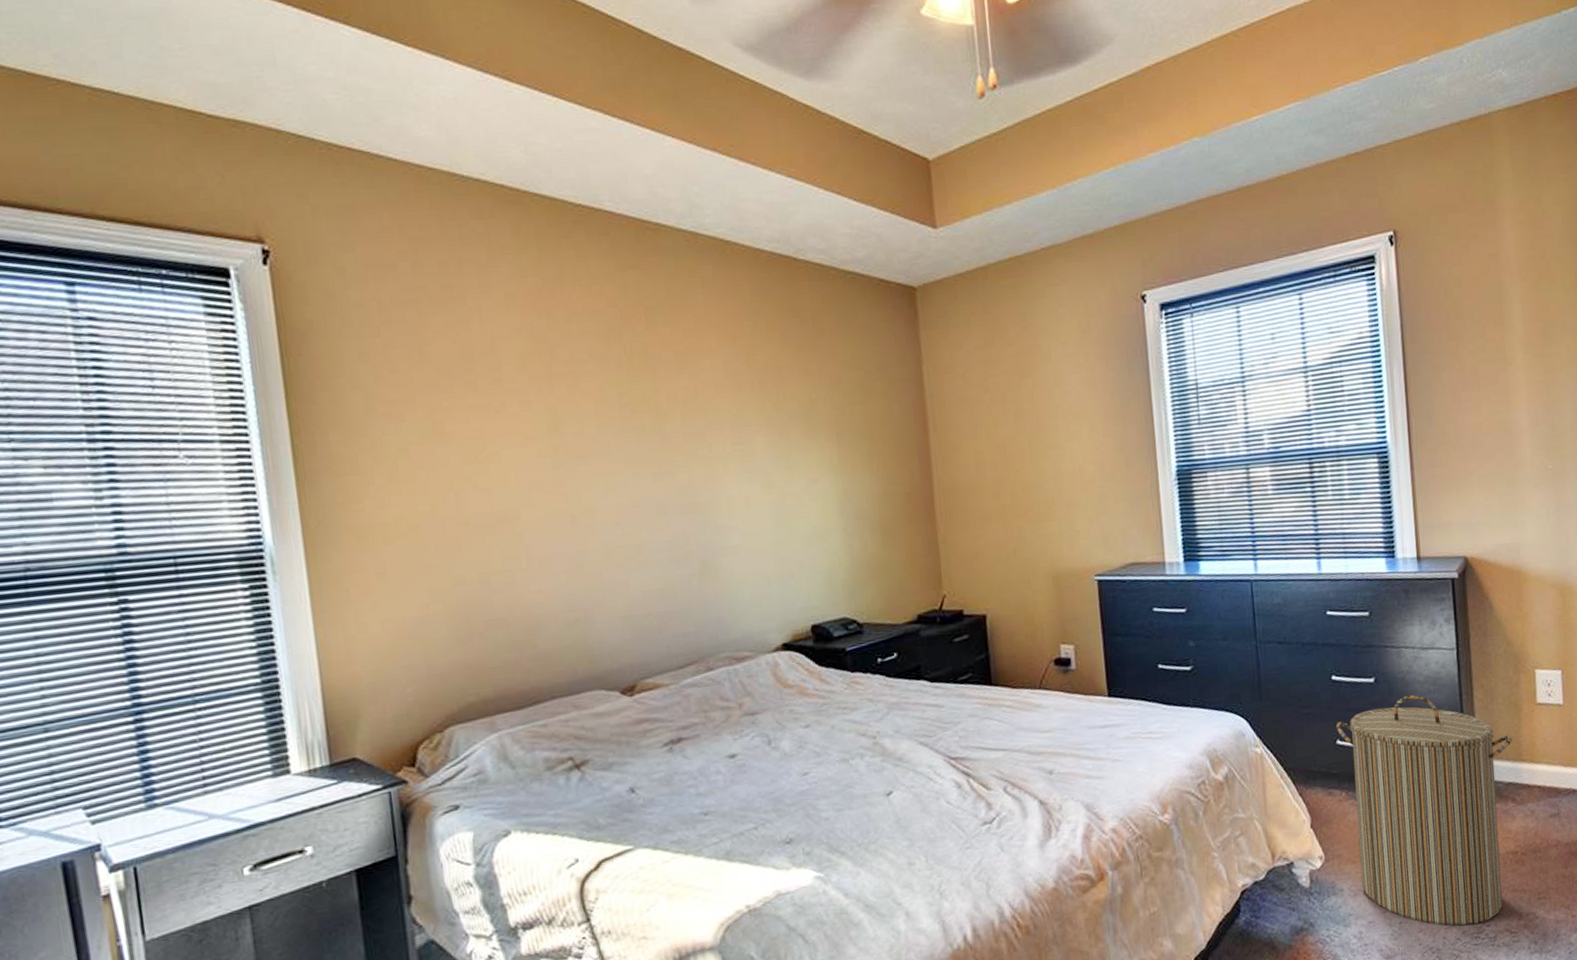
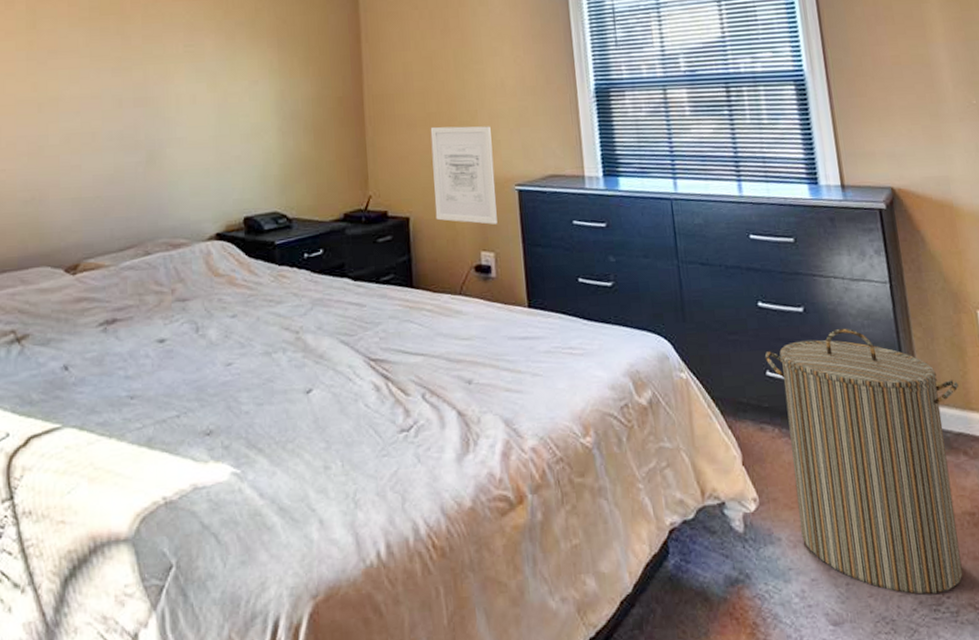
wall art: none [1005,515,1077,617] -> present [430,126,498,225]

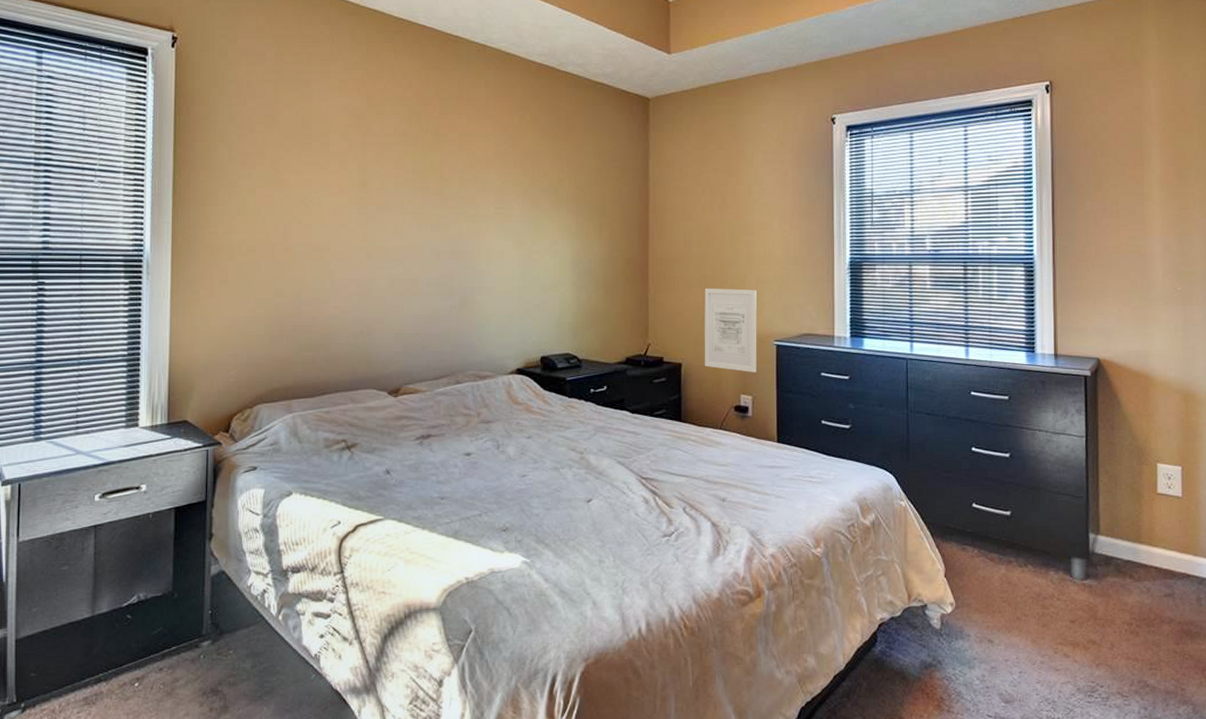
laundry hamper: present [764,328,963,595] -> none [972,472,1133,683]

